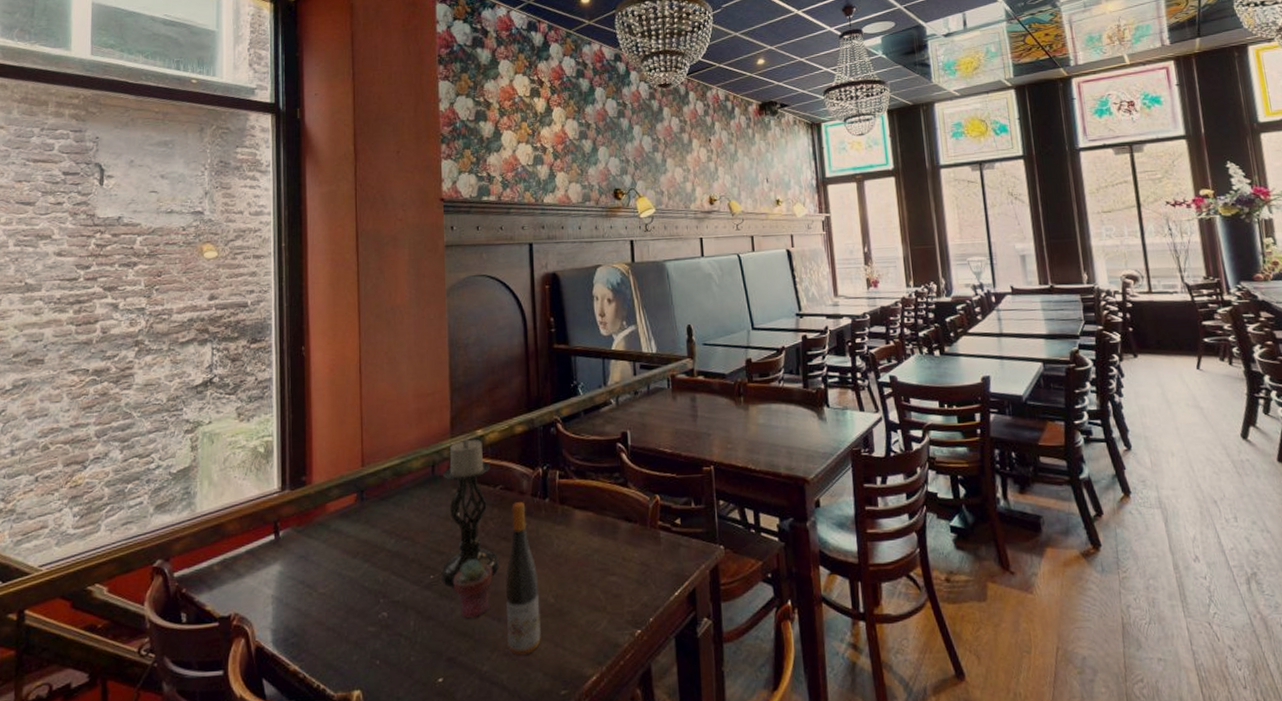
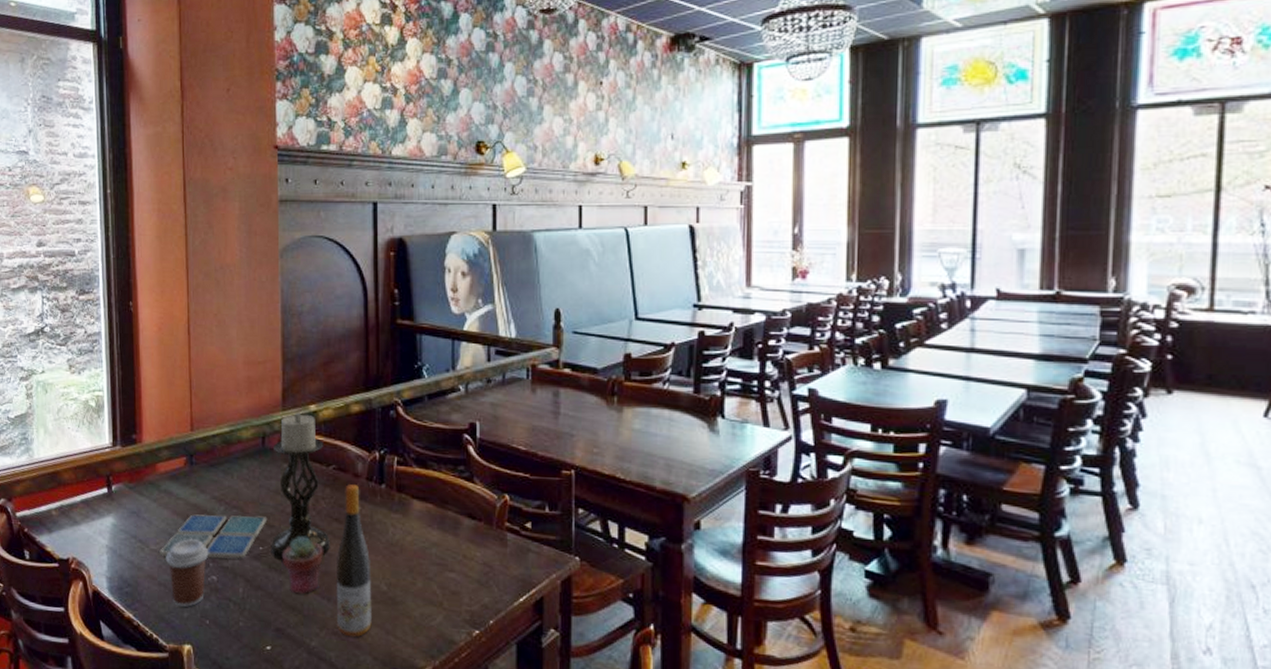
drink coaster: none [328,544,438,600] -> present [159,514,268,559]
coffee cup: none [335,577,380,651] -> present [166,539,209,608]

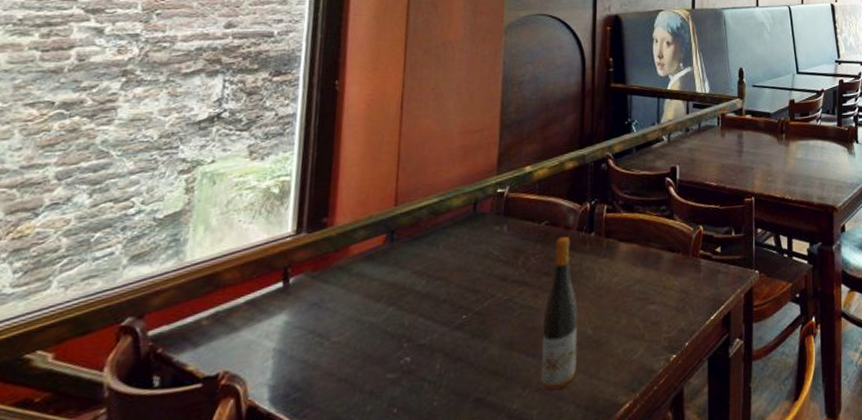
drink coaster: present [159,514,268,559] -> none [343,283,474,349]
coffee cup: present [166,539,209,608] -> none [350,321,404,402]
candle holder: present [271,413,330,561] -> none [475,175,538,326]
potted succulent: present [283,537,323,594] -> none [487,296,531,358]

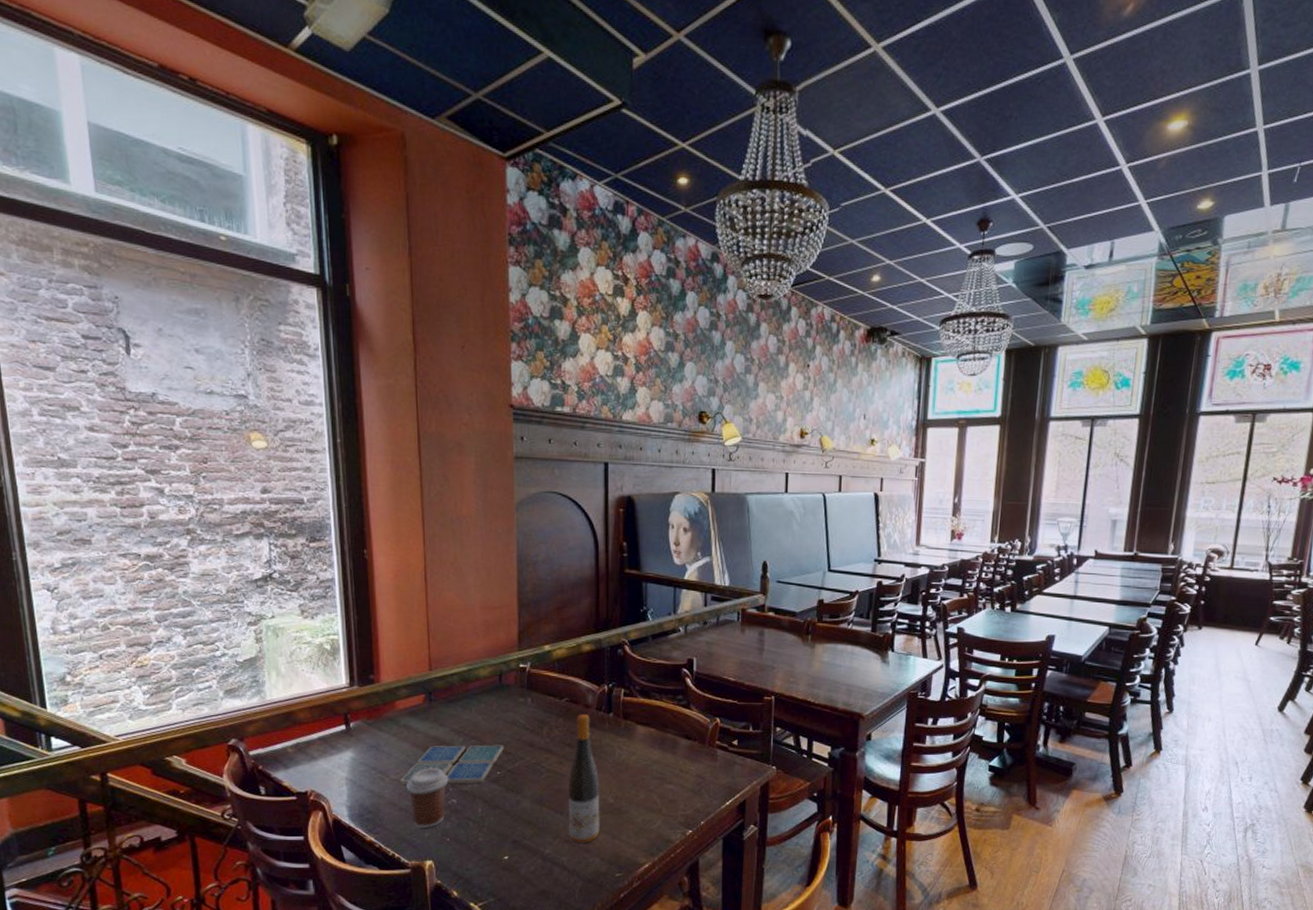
drink coaster: none [343,283,474,349] -> present [400,744,505,785]
coffee cup: none [350,321,404,402] -> present [406,768,449,829]

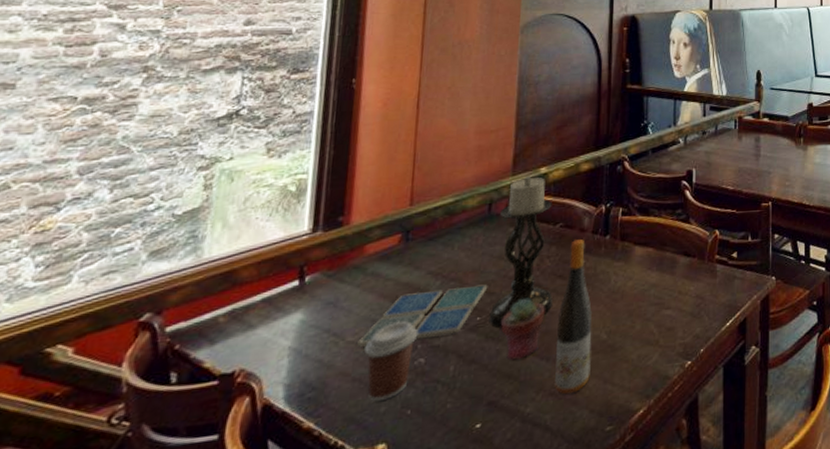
candle holder: none [508,653,563,783] -> present [489,177,553,329]
potted succulent: none [519,761,556,810] -> present [501,299,545,361]

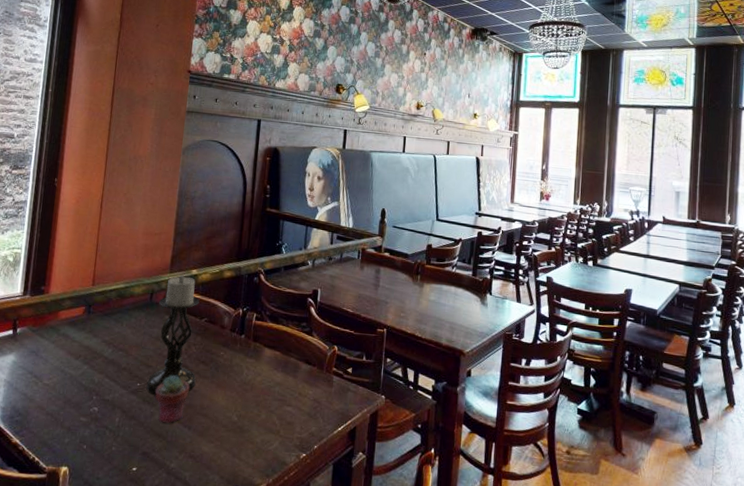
drink coaster: present [357,284,488,348] -> none [51,355,147,394]
coffee cup: present [364,321,419,402] -> none [55,375,94,435]
wine bottle: present [553,239,592,395] -> none [193,334,227,460]

